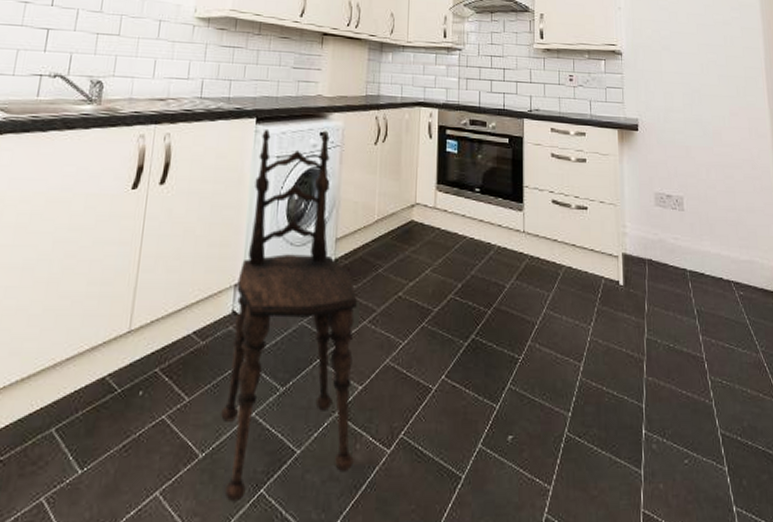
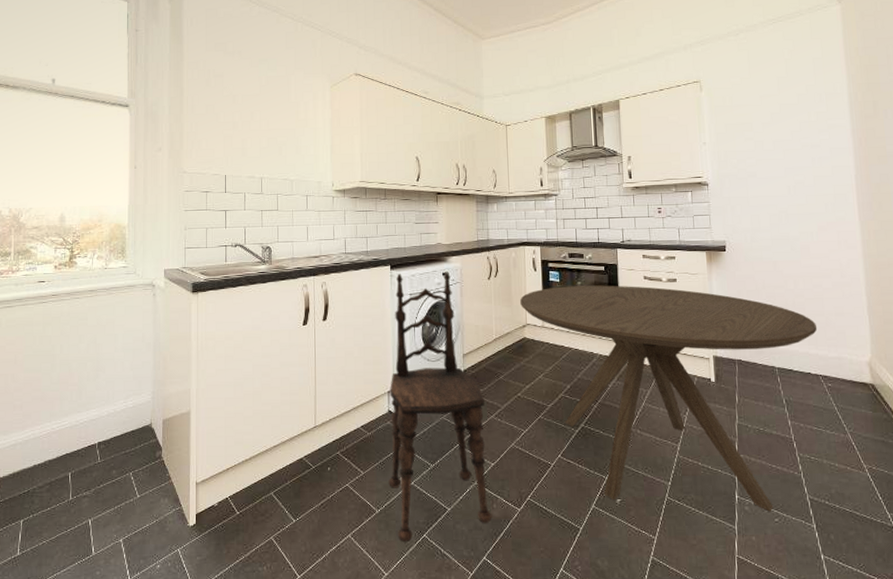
dining table: none [410,159,729,451] -> present [520,285,818,512]

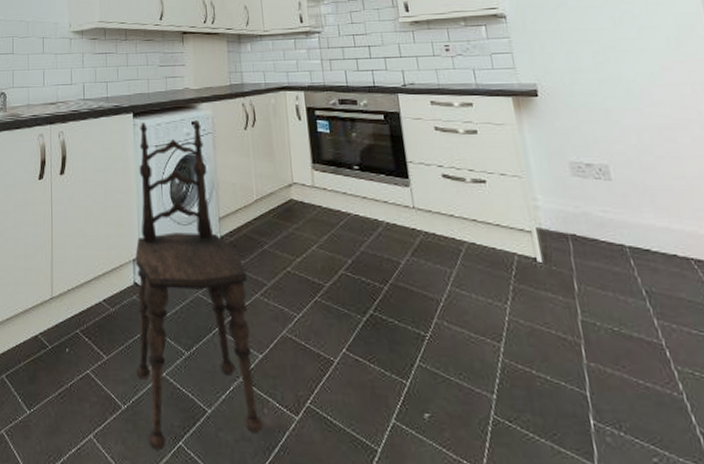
dining table: present [520,285,818,512] -> none [283,137,679,447]

